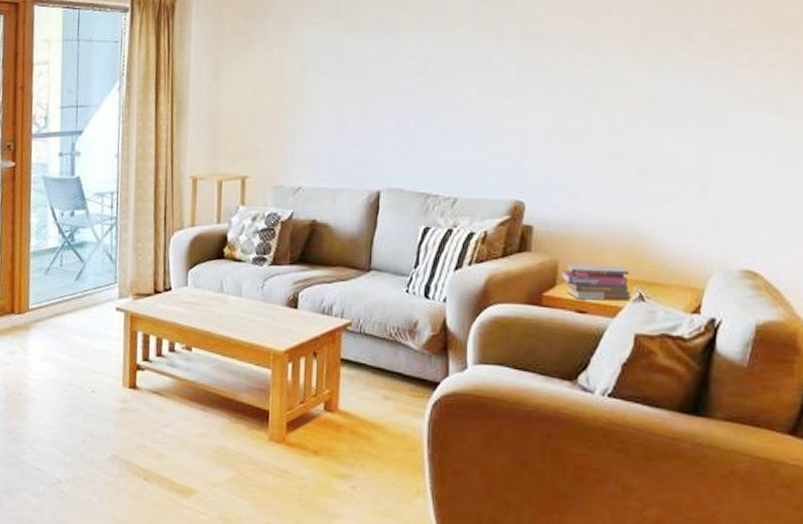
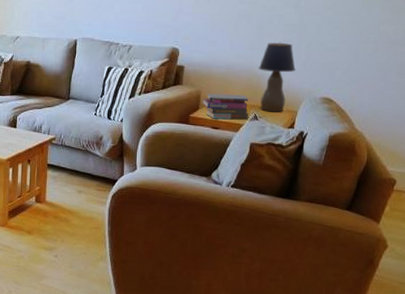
table lamp: none [642,192,699,291] -> present [258,42,296,112]

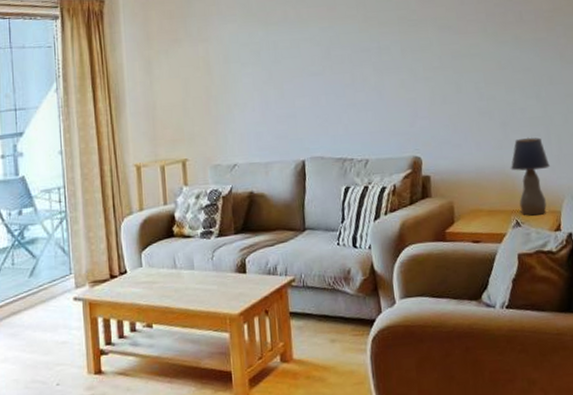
books: present [203,93,249,120] -> none [457,199,510,232]

